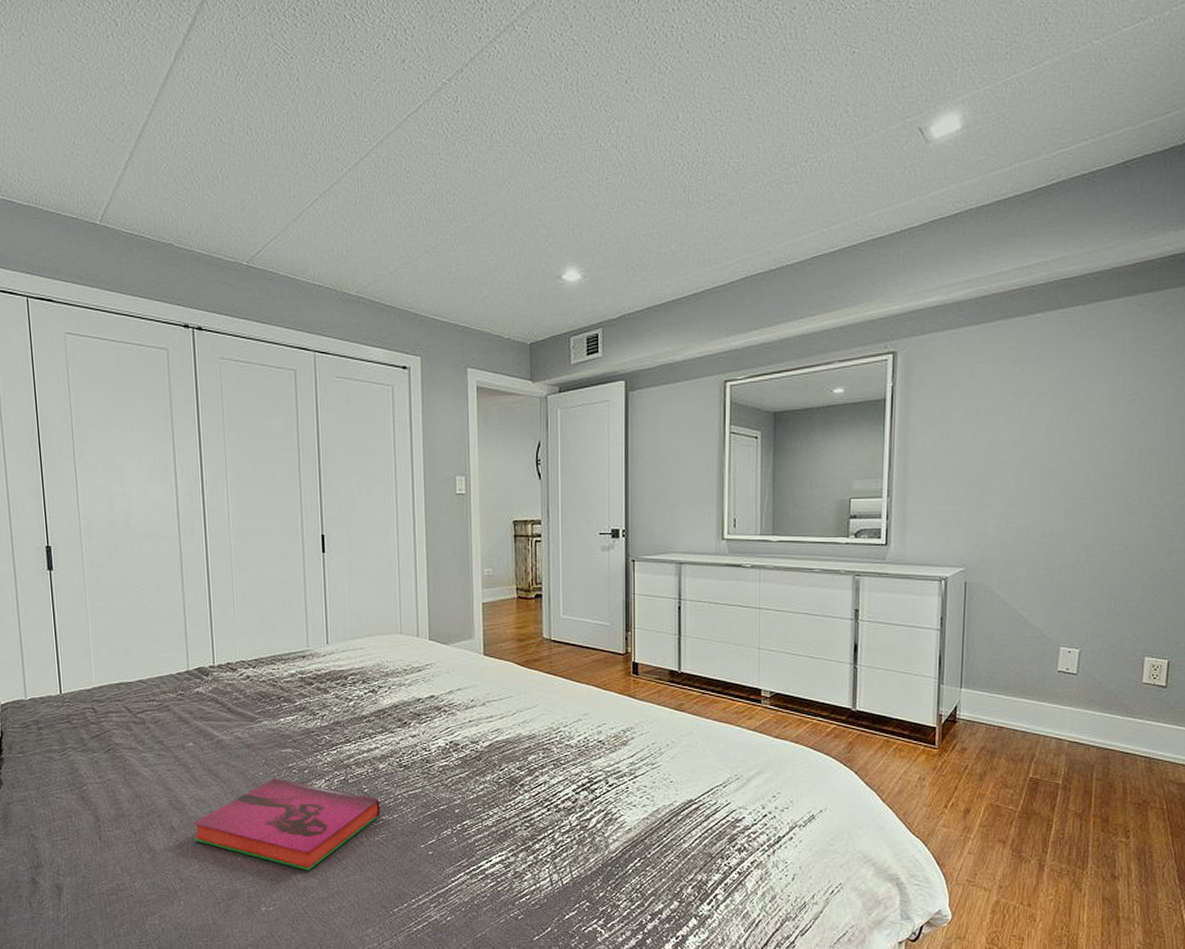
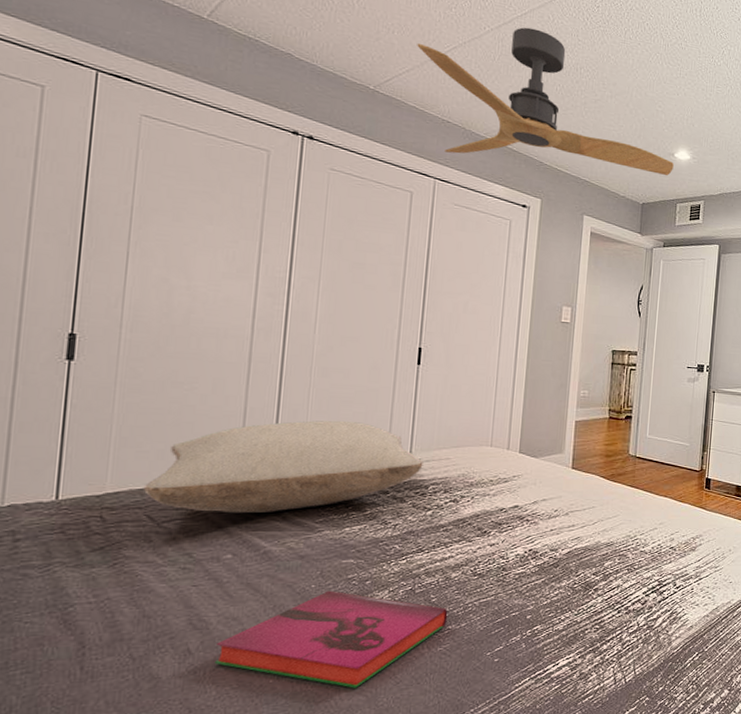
pillow: none [118,613,340,705] -> present [143,420,424,514]
ceiling fan: none [280,157,562,320] -> present [417,27,674,176]

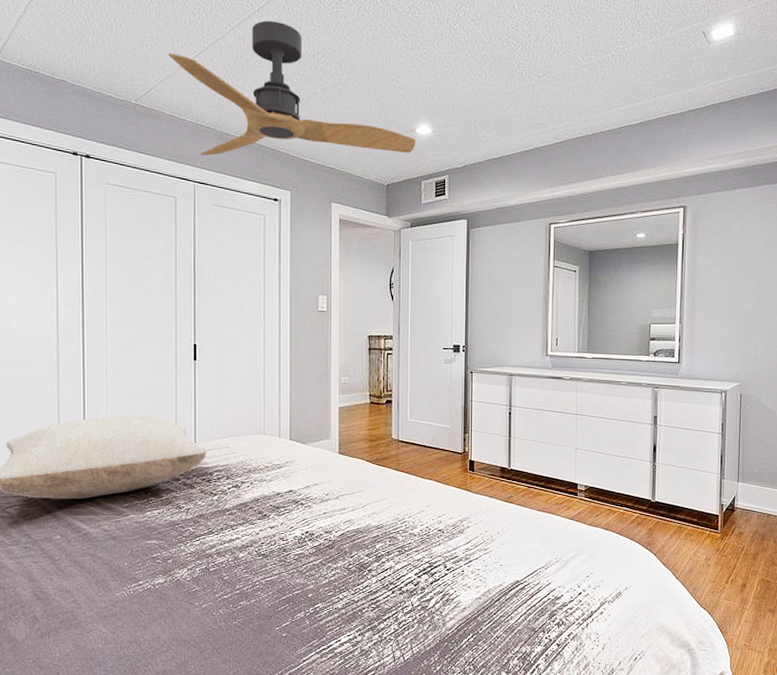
hardback book: present [215,590,448,688] -> none [56,568,239,655]

